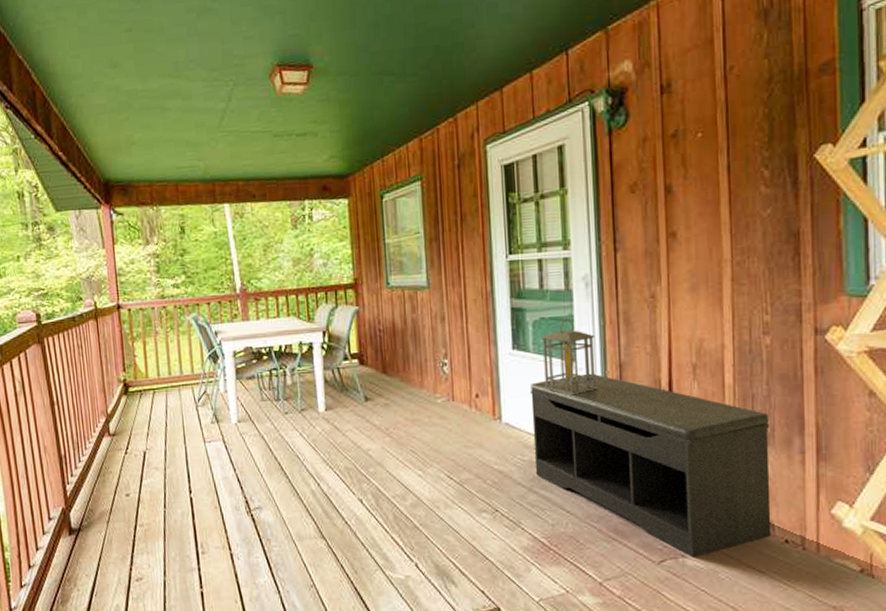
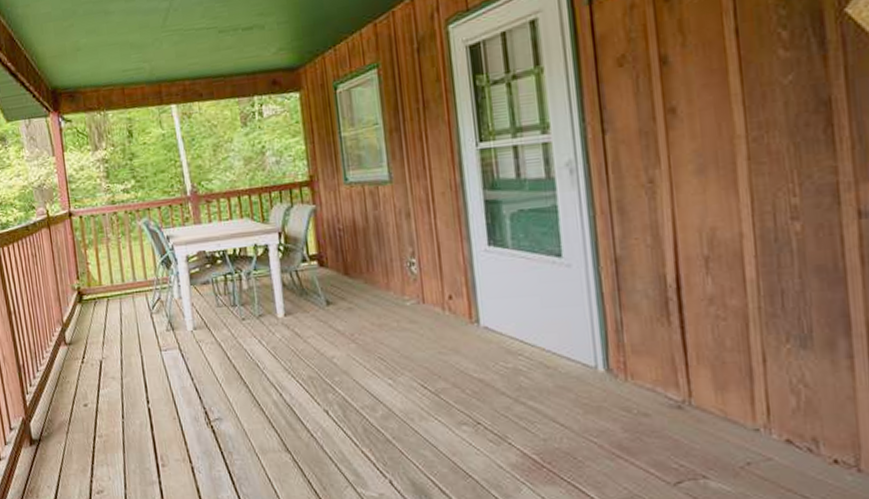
bench: present [530,373,772,557] -> none [511,270,816,478]
lantern: present [541,318,598,396] -> none [521,210,590,295]

